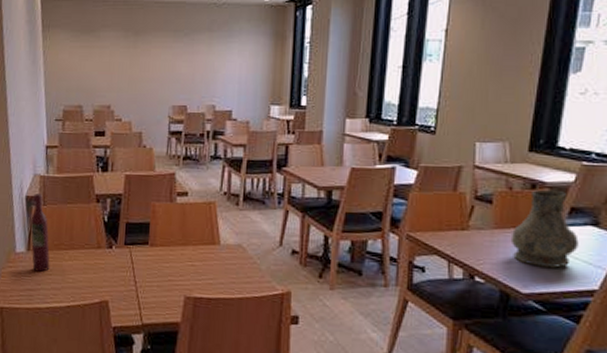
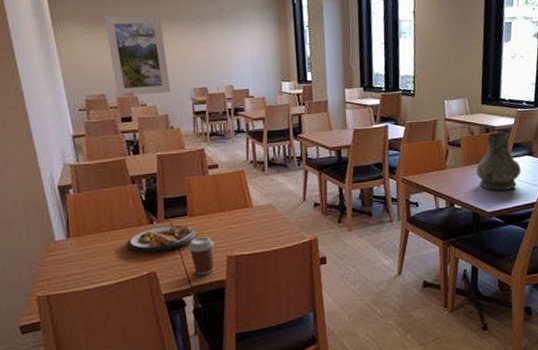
wine bottle: present [30,193,50,272] -> none [66,182,93,256]
plate: none [83,252,155,281] -> present [127,225,197,254]
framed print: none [91,23,149,109] -> present [104,15,171,96]
coffee cup: none [143,270,174,314] -> present [187,236,215,276]

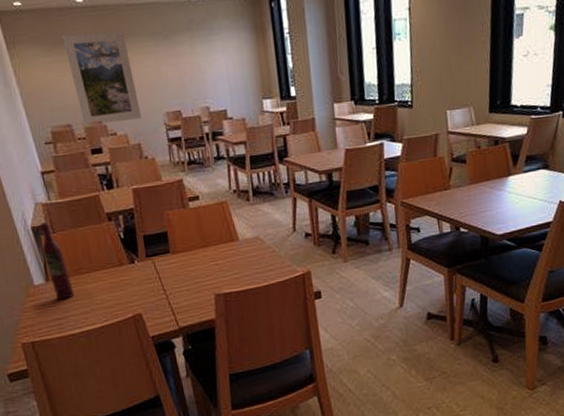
wine bottle: none [66,182,93,256] -> present [40,222,75,300]
plate: present [127,225,197,254] -> none [108,263,181,295]
coffee cup: present [187,236,215,276] -> none [172,274,202,316]
vase: present [476,132,521,191] -> none [483,144,535,211]

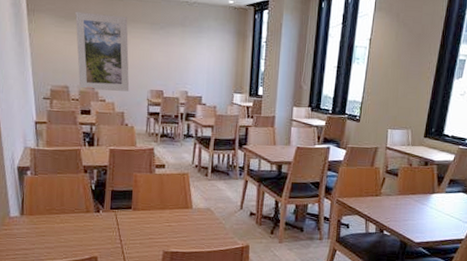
wine bottle: present [40,222,75,300] -> none [23,164,43,233]

